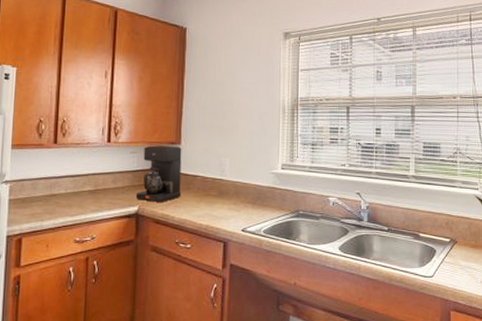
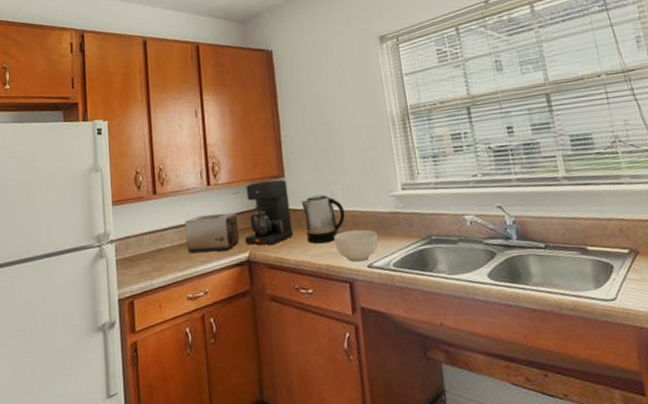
toaster: none [80,168,133,203] -> present [184,212,240,254]
kettle: none [192,164,230,207] -> present [301,194,346,244]
bowl: none [215,198,255,225] -> present [333,229,379,262]

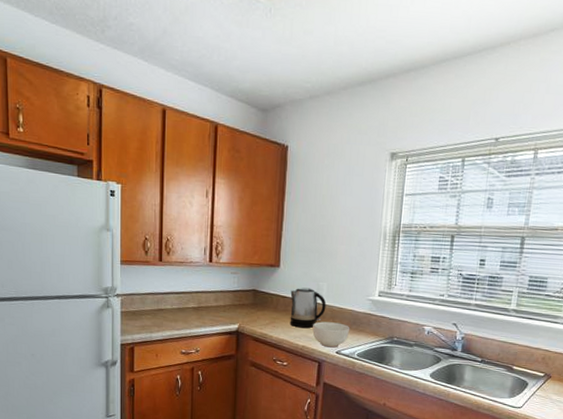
toaster: present [184,212,240,254] -> none [184,287,233,320]
coffee maker: present [244,179,294,245] -> none [236,267,281,322]

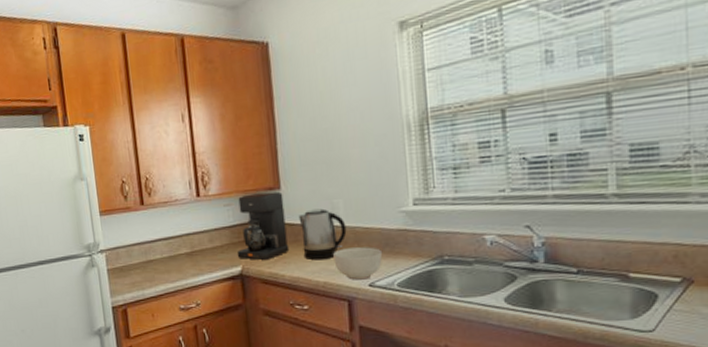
coffee maker: none [236,267,281,322] -> present [237,191,290,260]

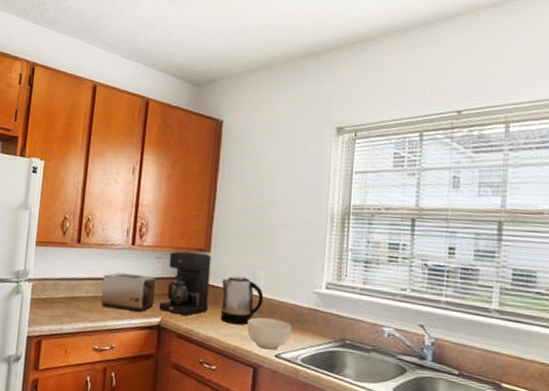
toaster: none [174,225,232,266] -> present [101,272,157,312]

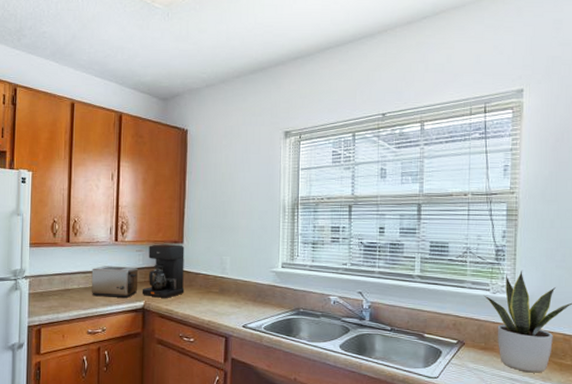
kettle: present [220,276,264,325] -> none [194,262,231,303]
bowl: present [246,317,293,350] -> none [217,295,256,322]

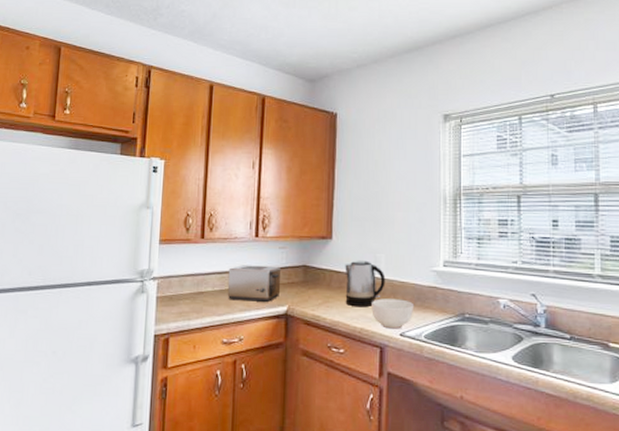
coffee maker: present [142,244,185,298] -> none [285,240,334,302]
kettle: none [194,262,231,303] -> present [345,260,386,307]
bowl: none [217,295,256,322] -> present [370,298,415,329]

